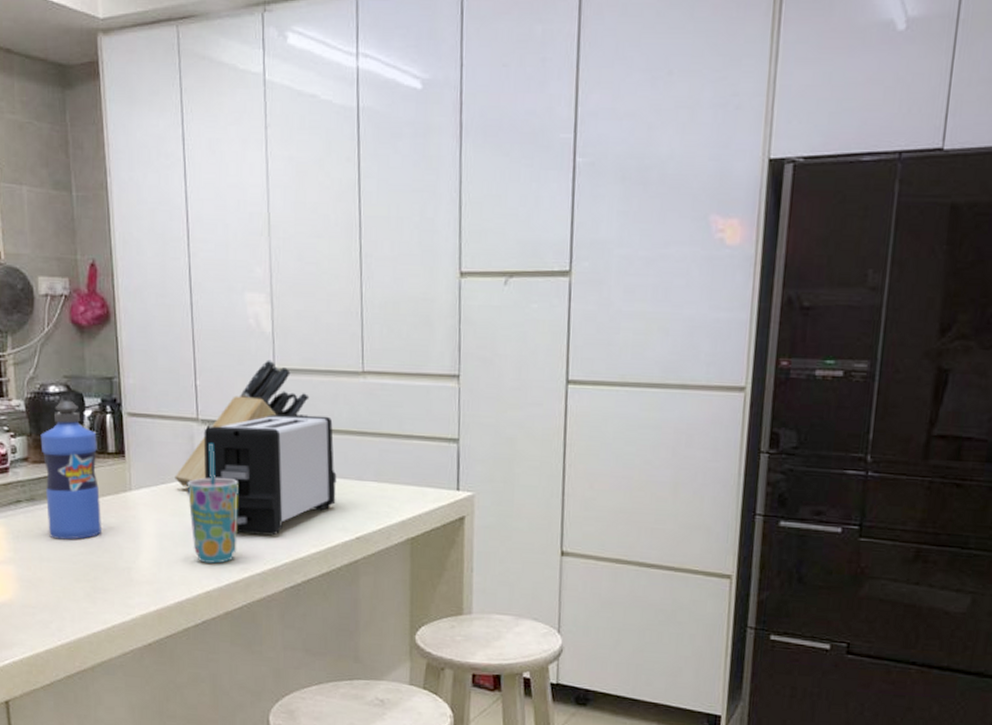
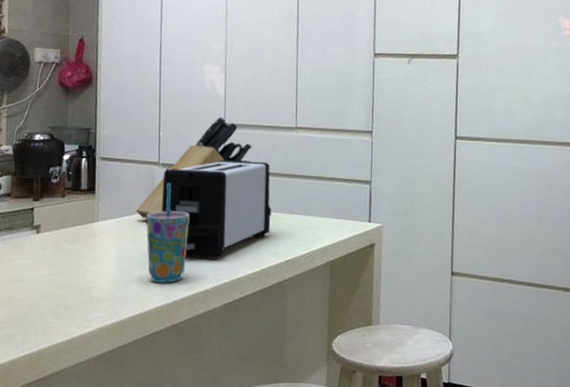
water bottle: present [40,400,101,540] -> none [22,146,72,263]

